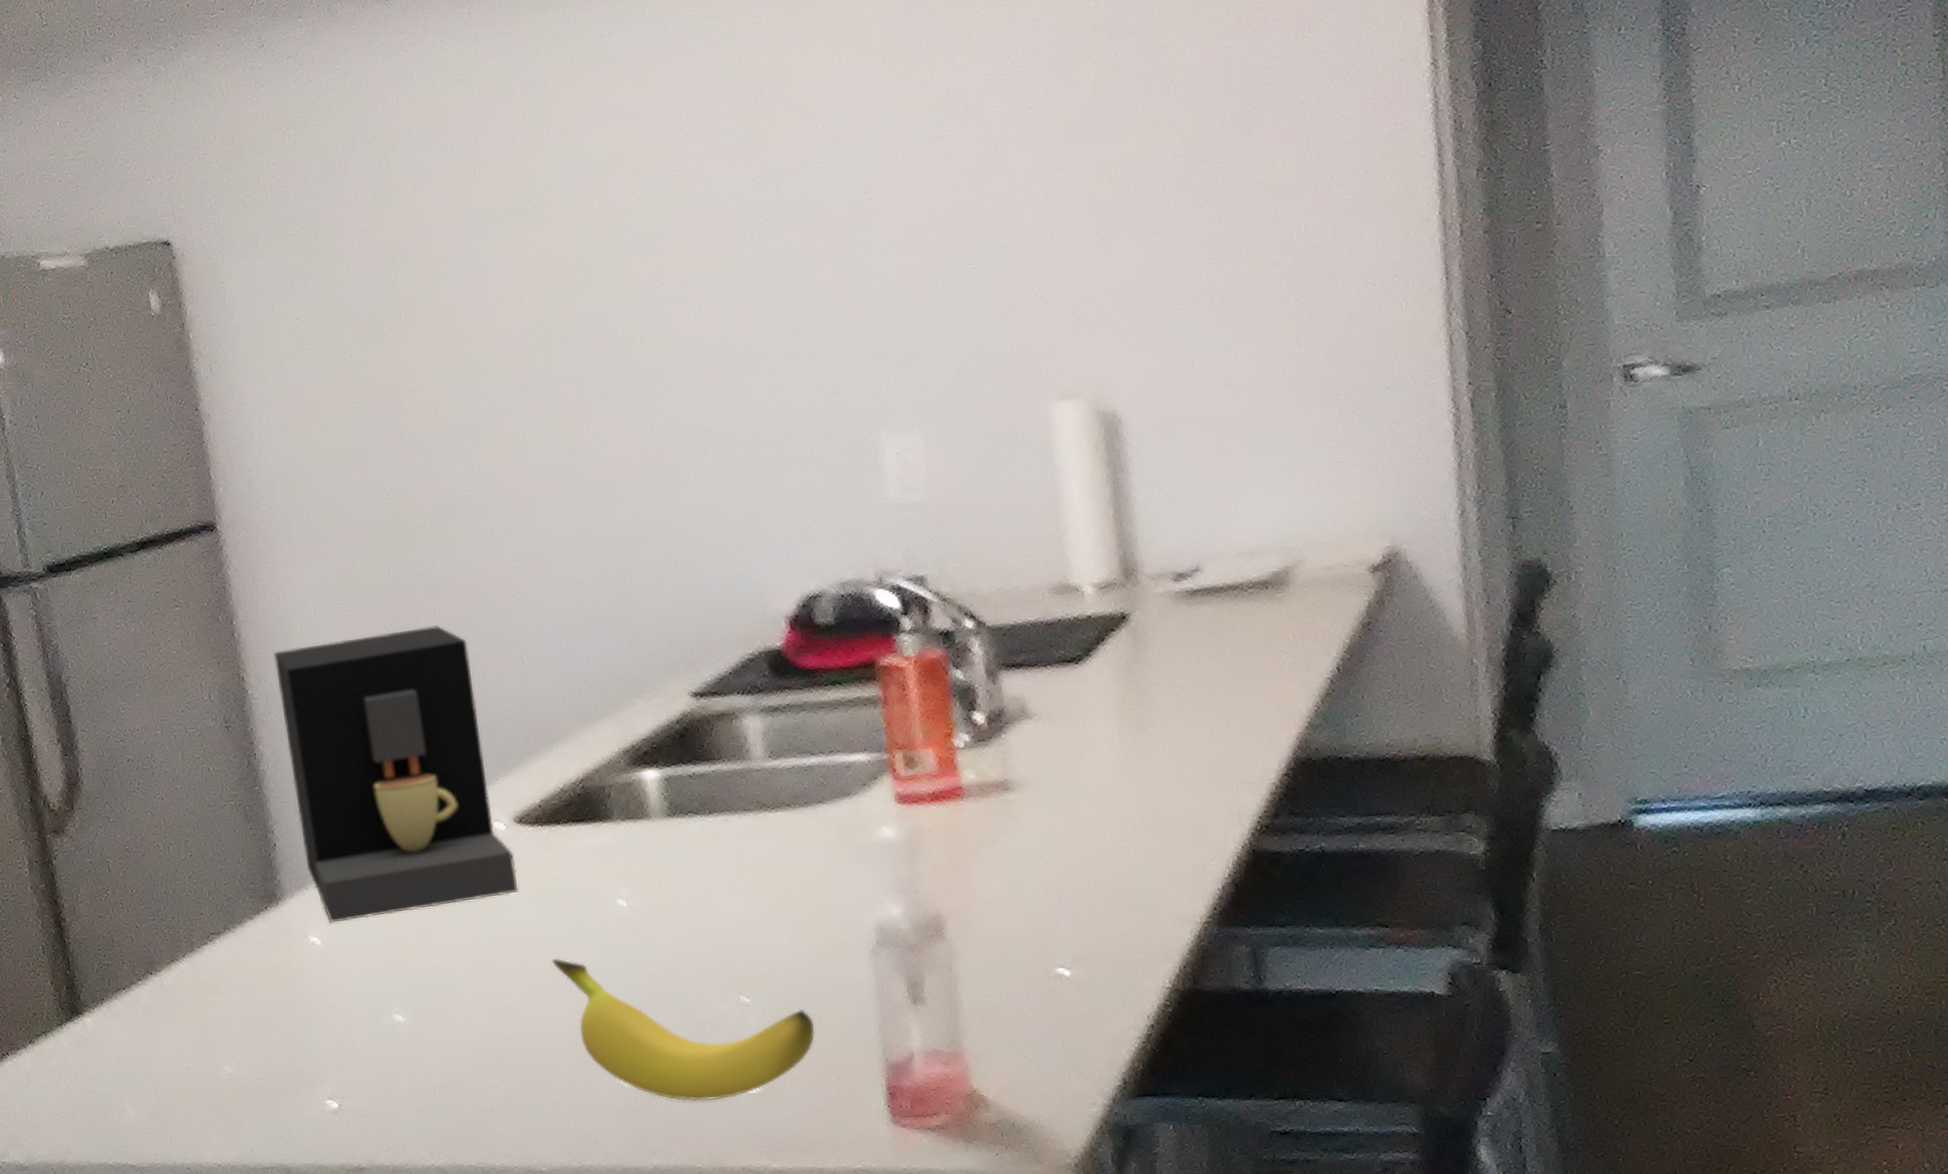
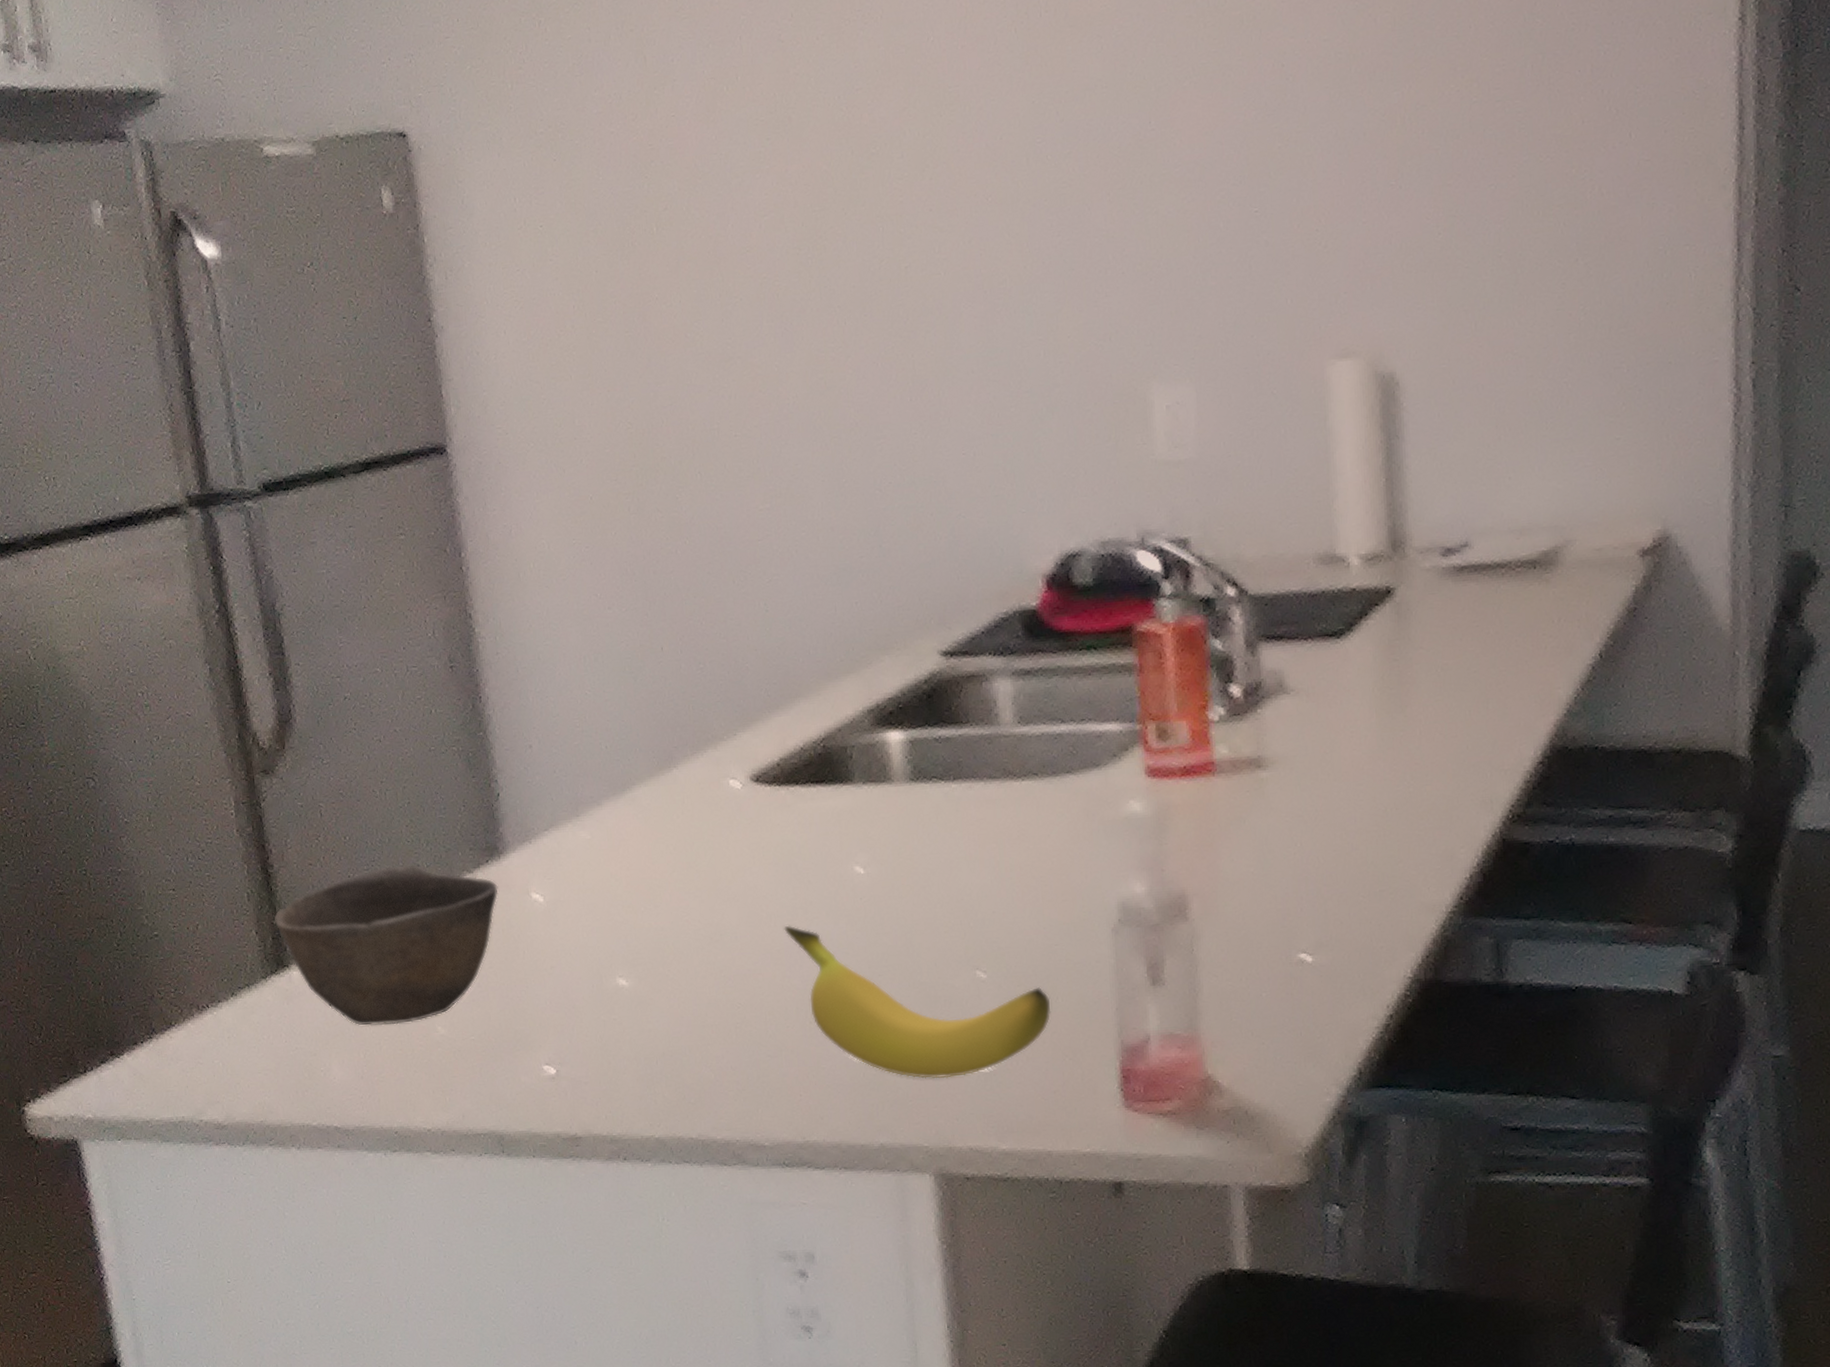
bowl: none [68,914,278,1067] -> present [274,865,499,1026]
coffee maker: present [273,625,518,923] -> none [503,567,752,880]

